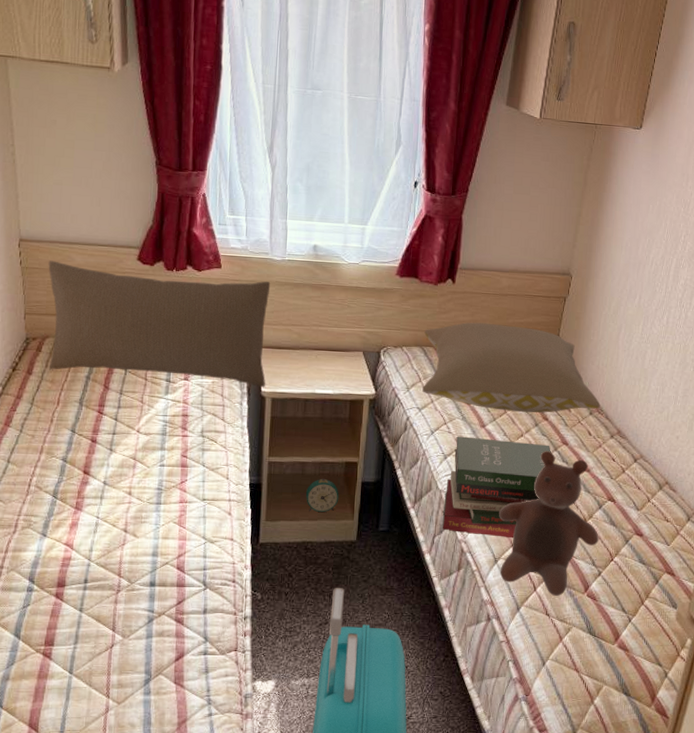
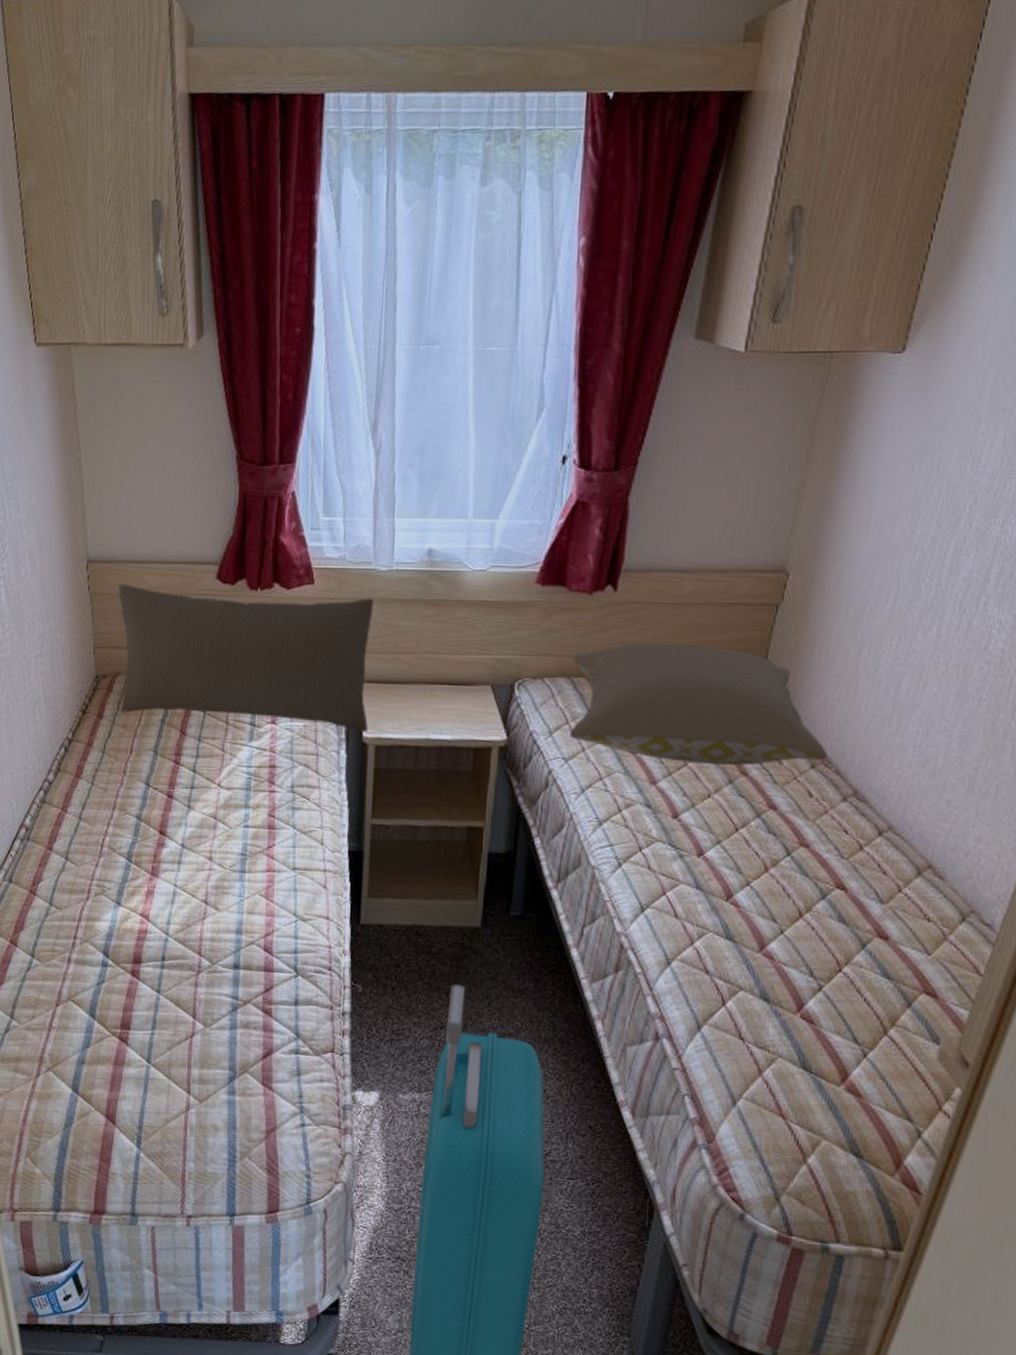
alarm clock: present [305,478,339,512] -> none [416,847,459,889]
books: present [442,436,551,539] -> none [594,795,752,934]
stuffed bear: present [499,450,599,596] -> none [674,816,821,1015]

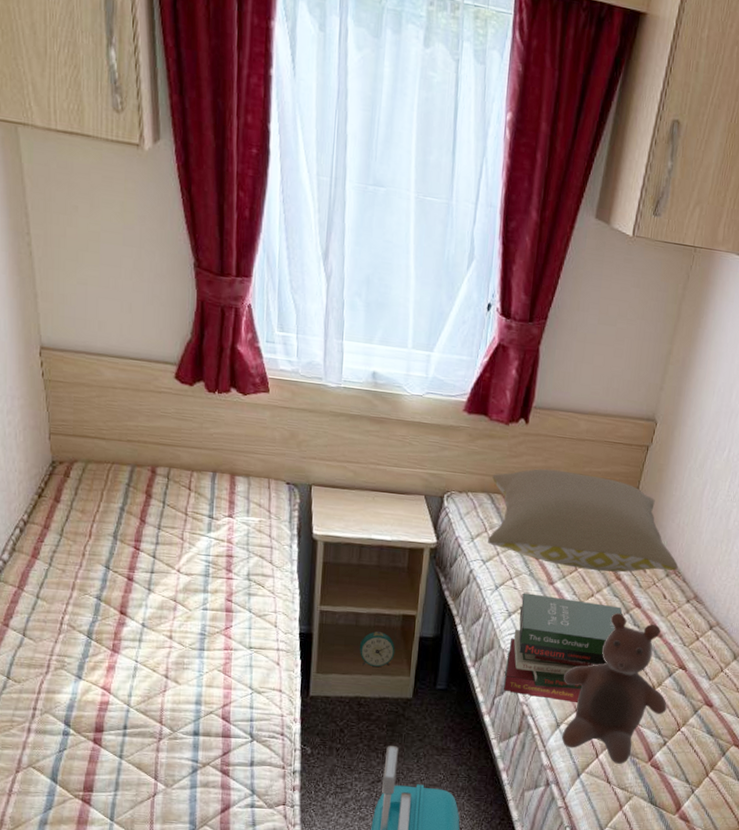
pillow: present [118,584,374,732] -> none [74,373,324,529]
alarm clock: none [416,847,459,889] -> present [359,631,395,667]
books: none [594,795,752,934] -> present [503,592,623,703]
stuffed bear: none [674,816,821,1015] -> present [562,612,667,764]

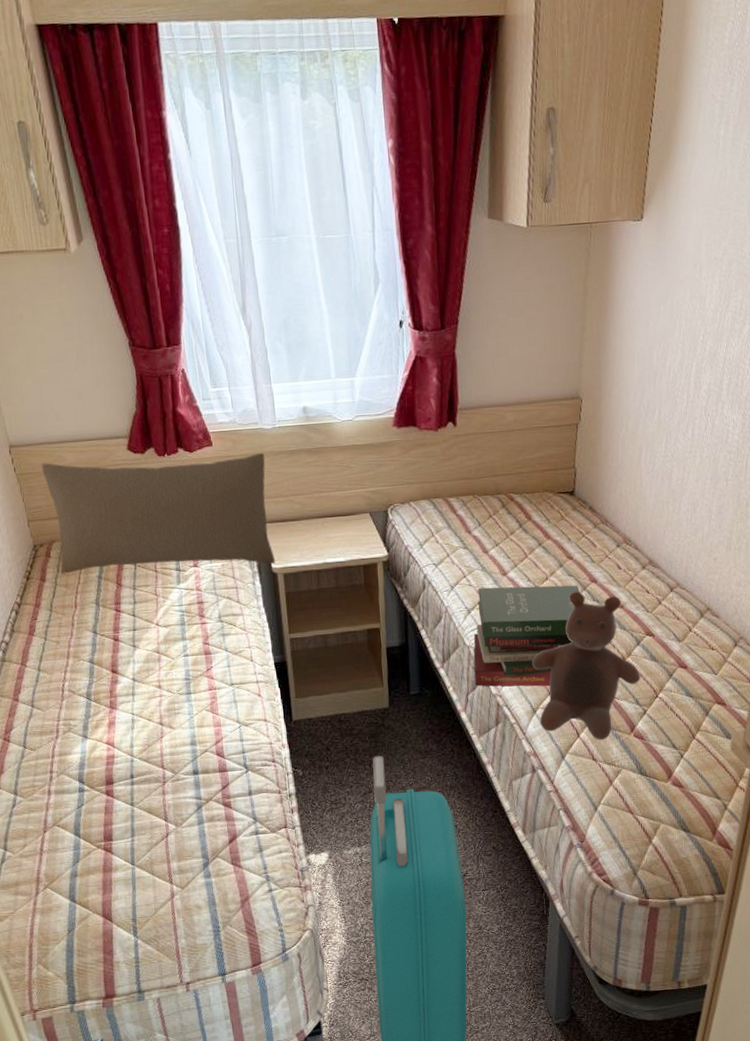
pillow: none [74,373,324,529] -> present [41,453,275,574]
alarm clock: present [359,631,395,667] -> none [331,648,366,684]
pillow: present [488,468,678,573] -> none [430,462,628,555]

